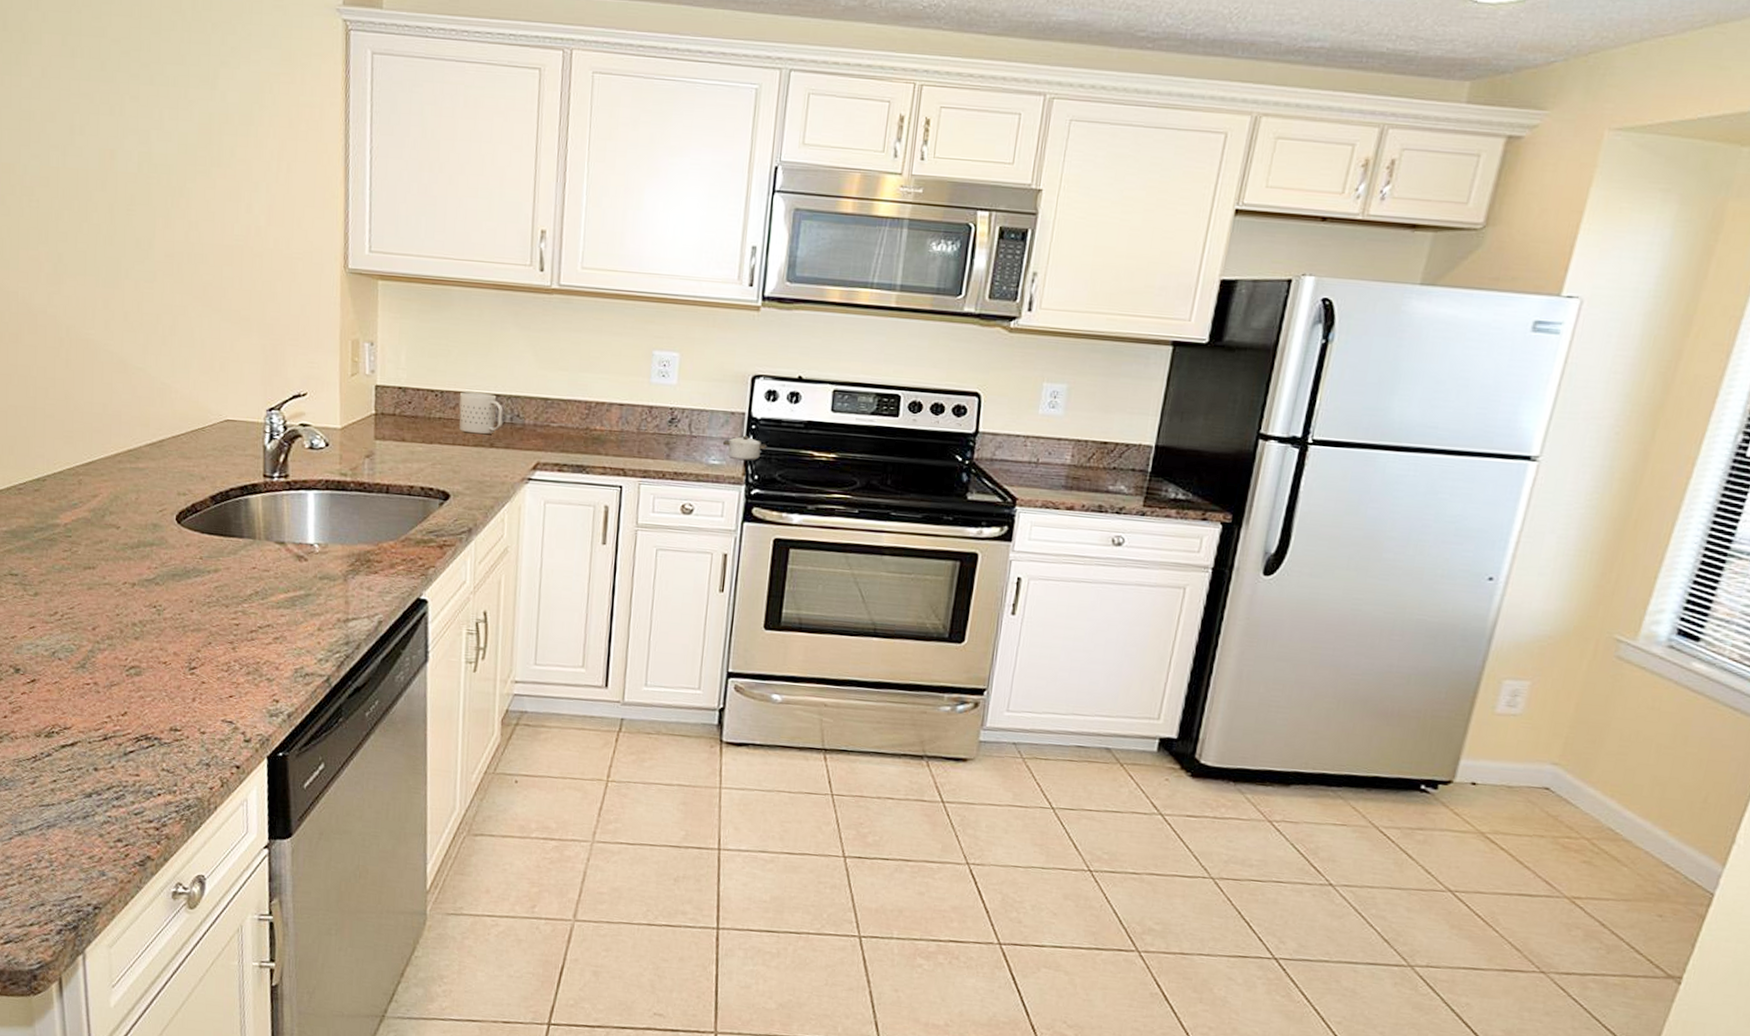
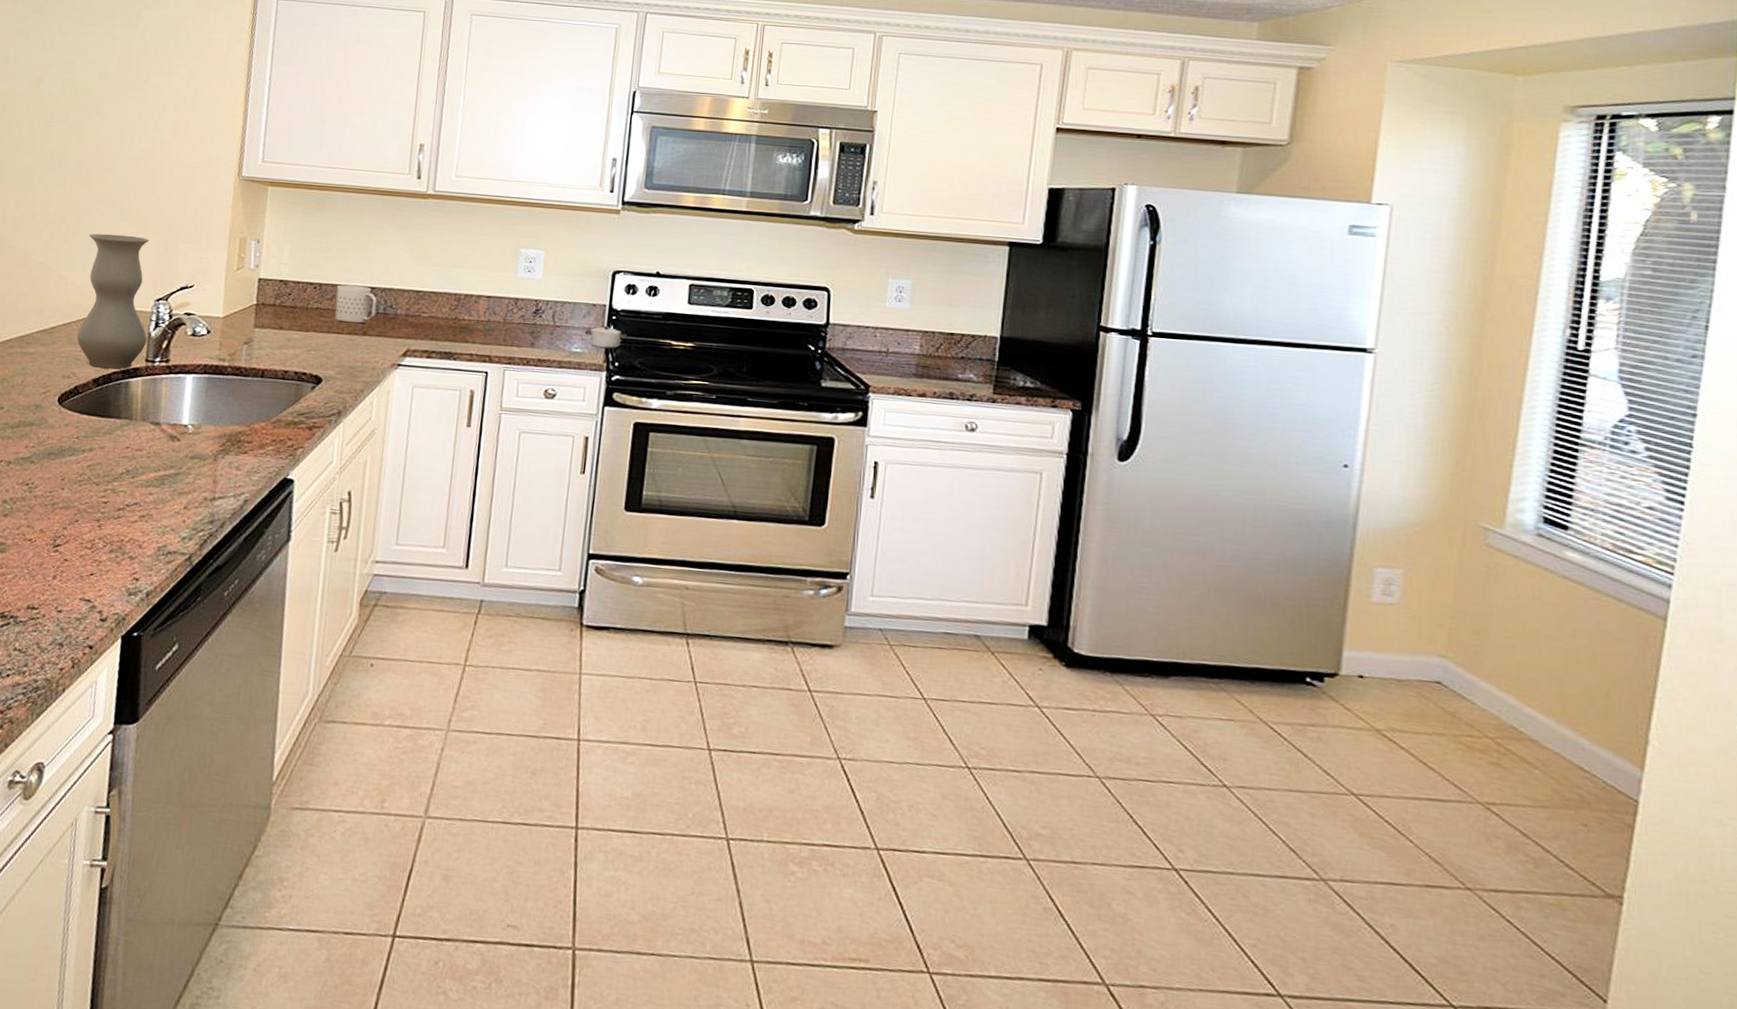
vase: none [187,335,262,486] -> present [76,233,150,369]

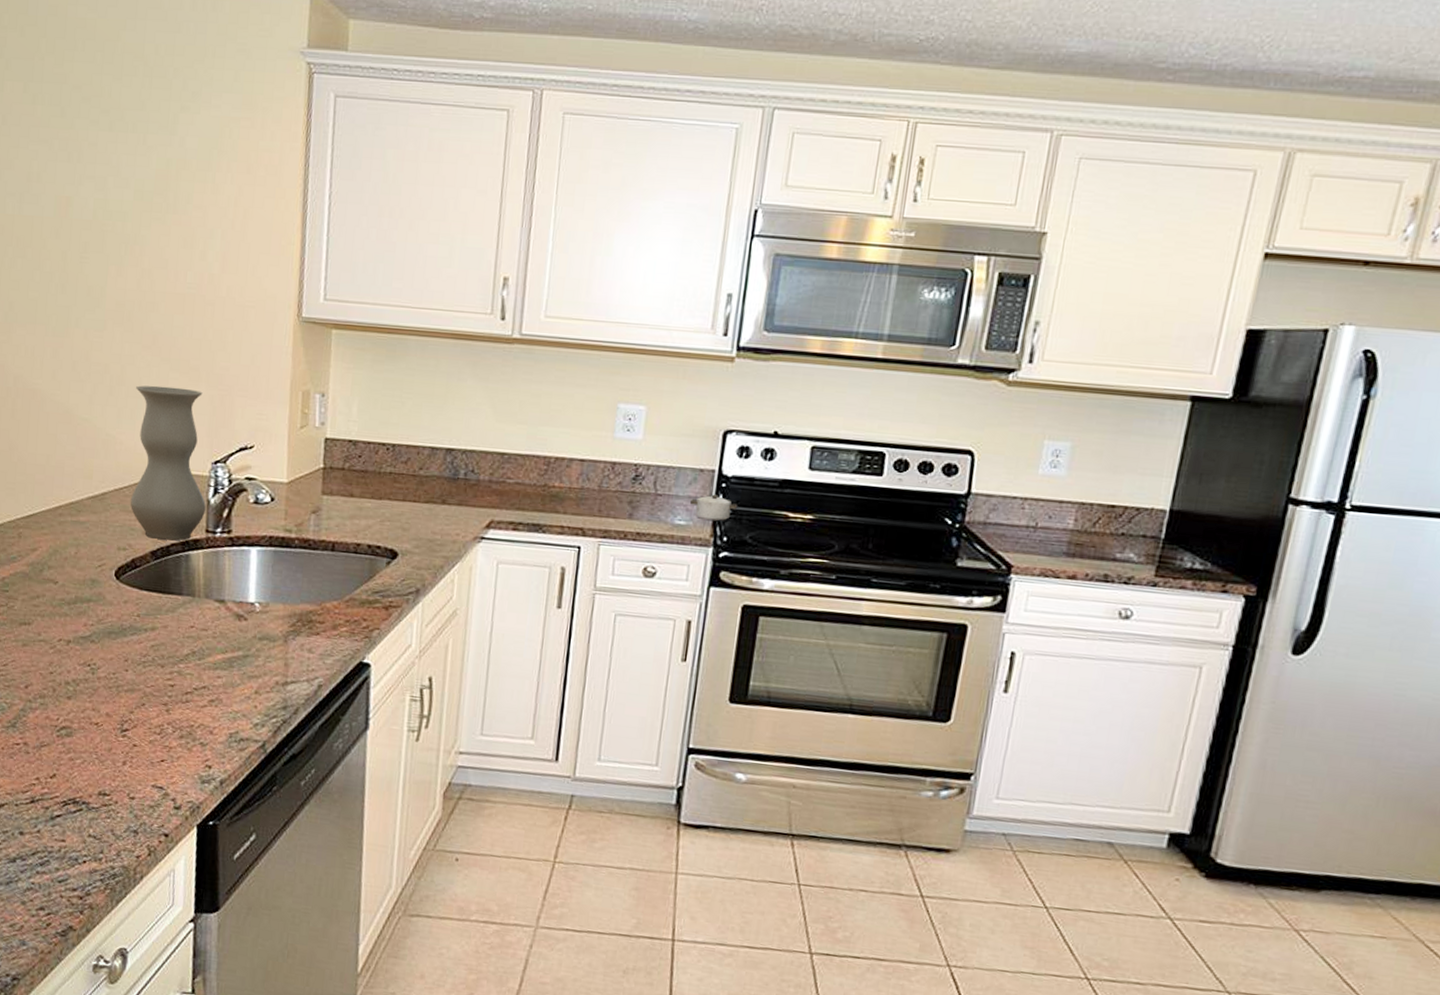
mug: present [334,284,378,324] -> none [410,445,458,491]

